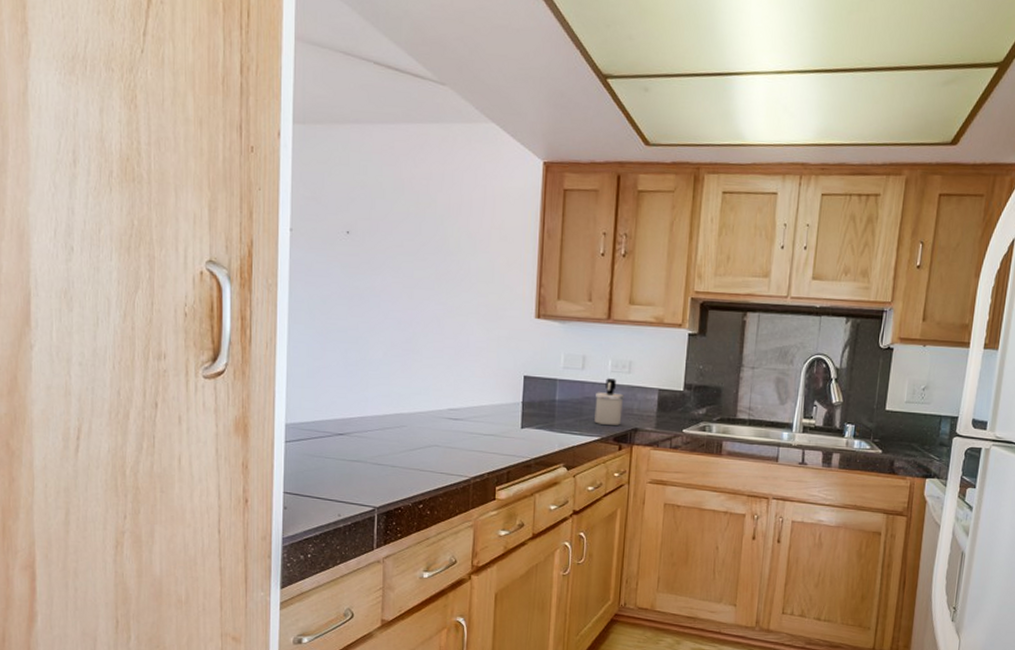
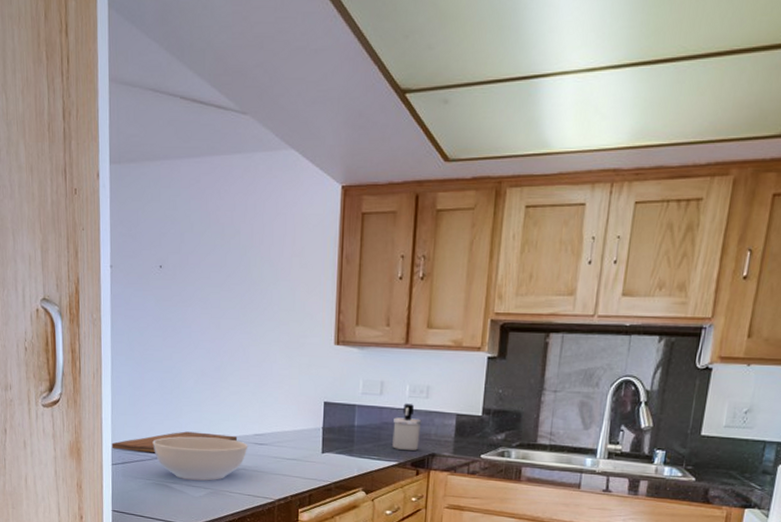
cutting board: none [285,405,430,428] -> present [111,431,238,452]
bowl: none [333,411,442,459] -> present [152,436,248,481]

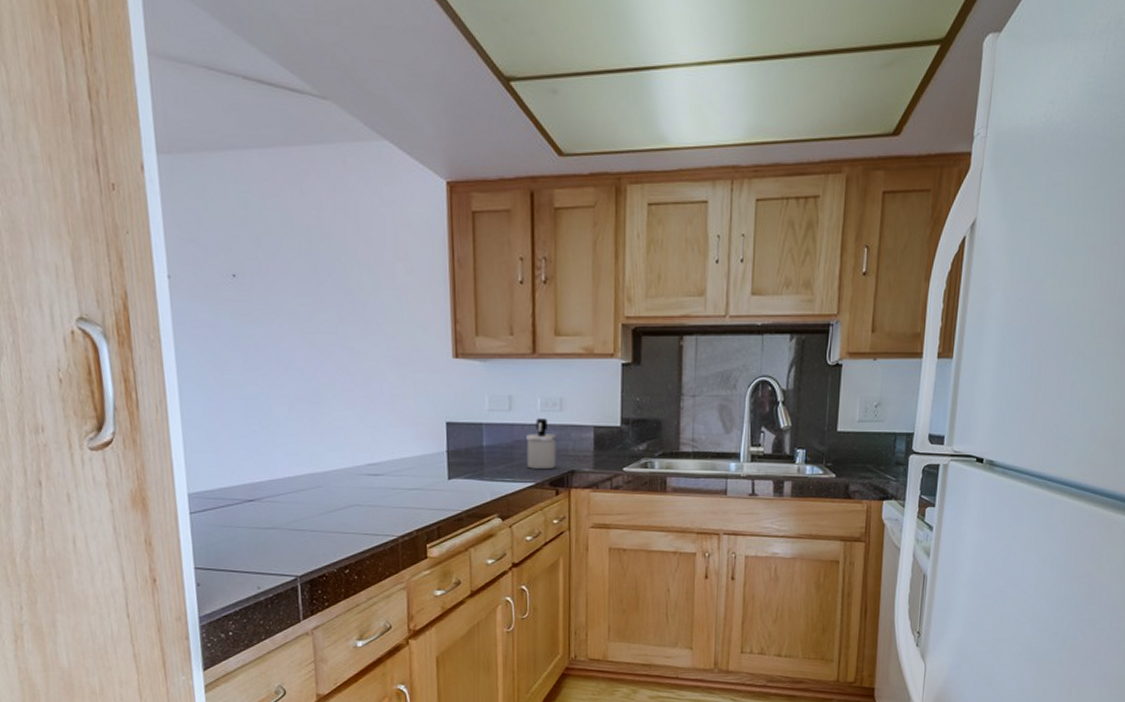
cutting board: present [111,431,238,452] -> none [187,466,347,495]
bowl: present [152,436,248,481] -> none [240,472,361,524]

